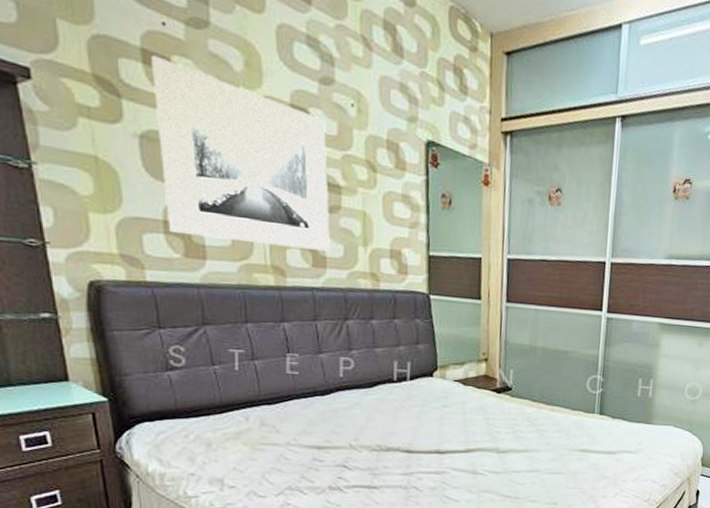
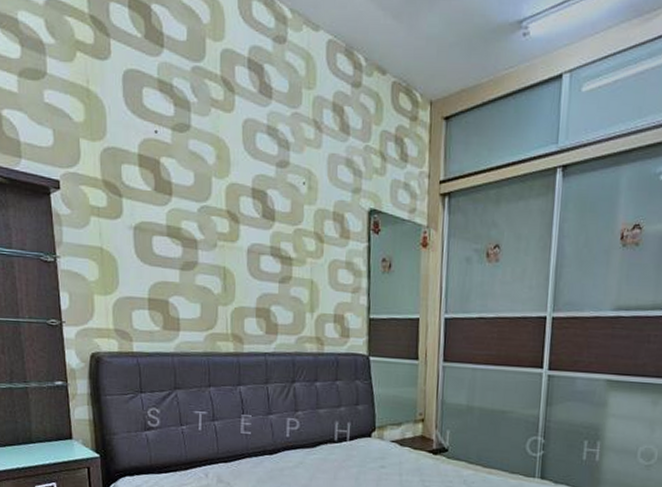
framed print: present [151,55,330,252] -> none [145,159,282,319]

